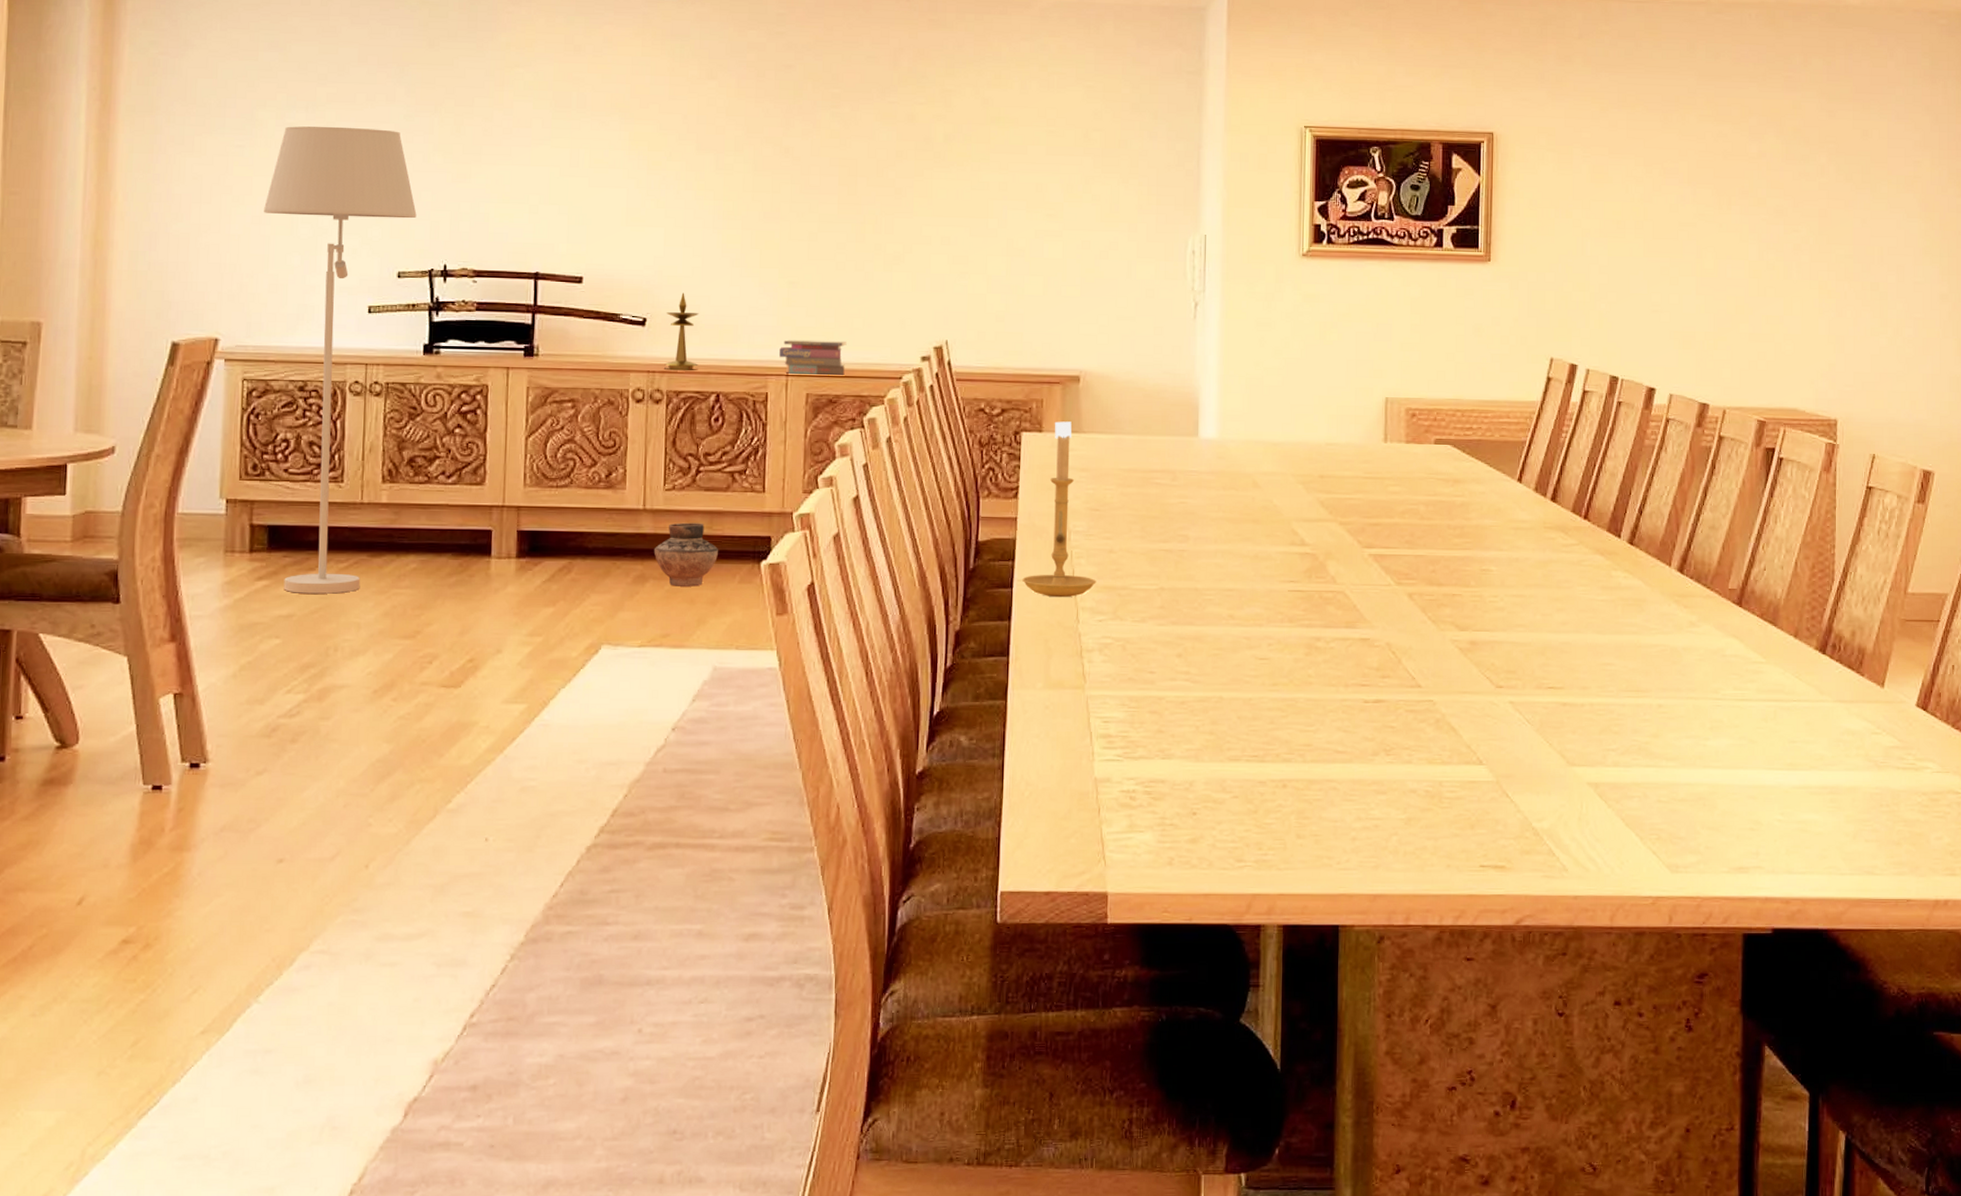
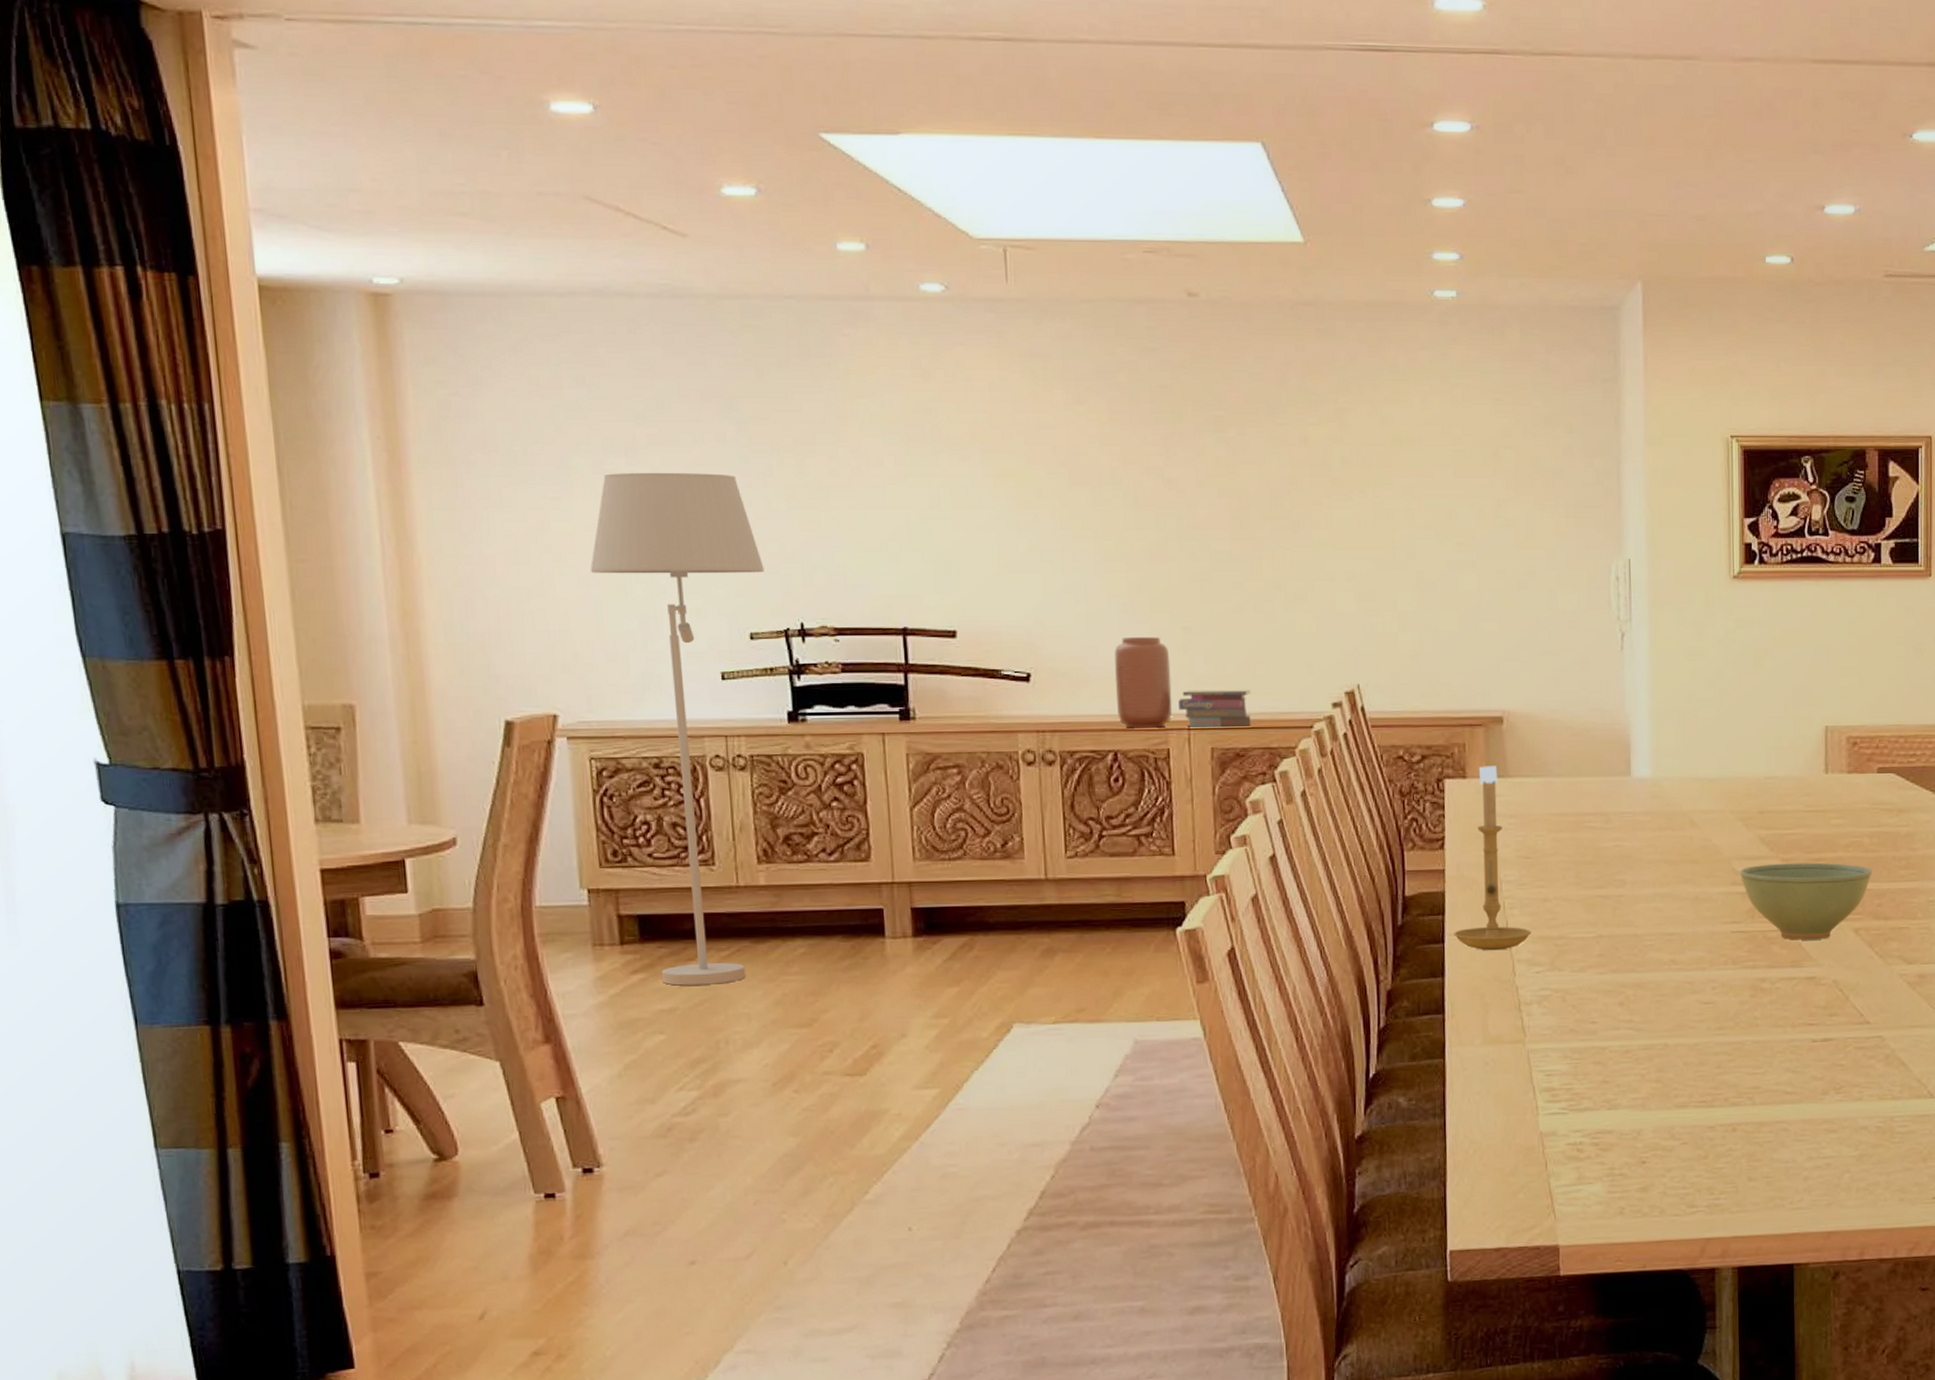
ceramic pot: present [653,522,719,587] -> none [1060,890,1131,959]
candlestick: present [664,292,699,371] -> none [1052,643,1091,730]
vase: none [722,289,775,373] -> present [1114,637,1172,728]
bowl: none [1298,526,1427,602] -> present [1739,862,1872,940]

